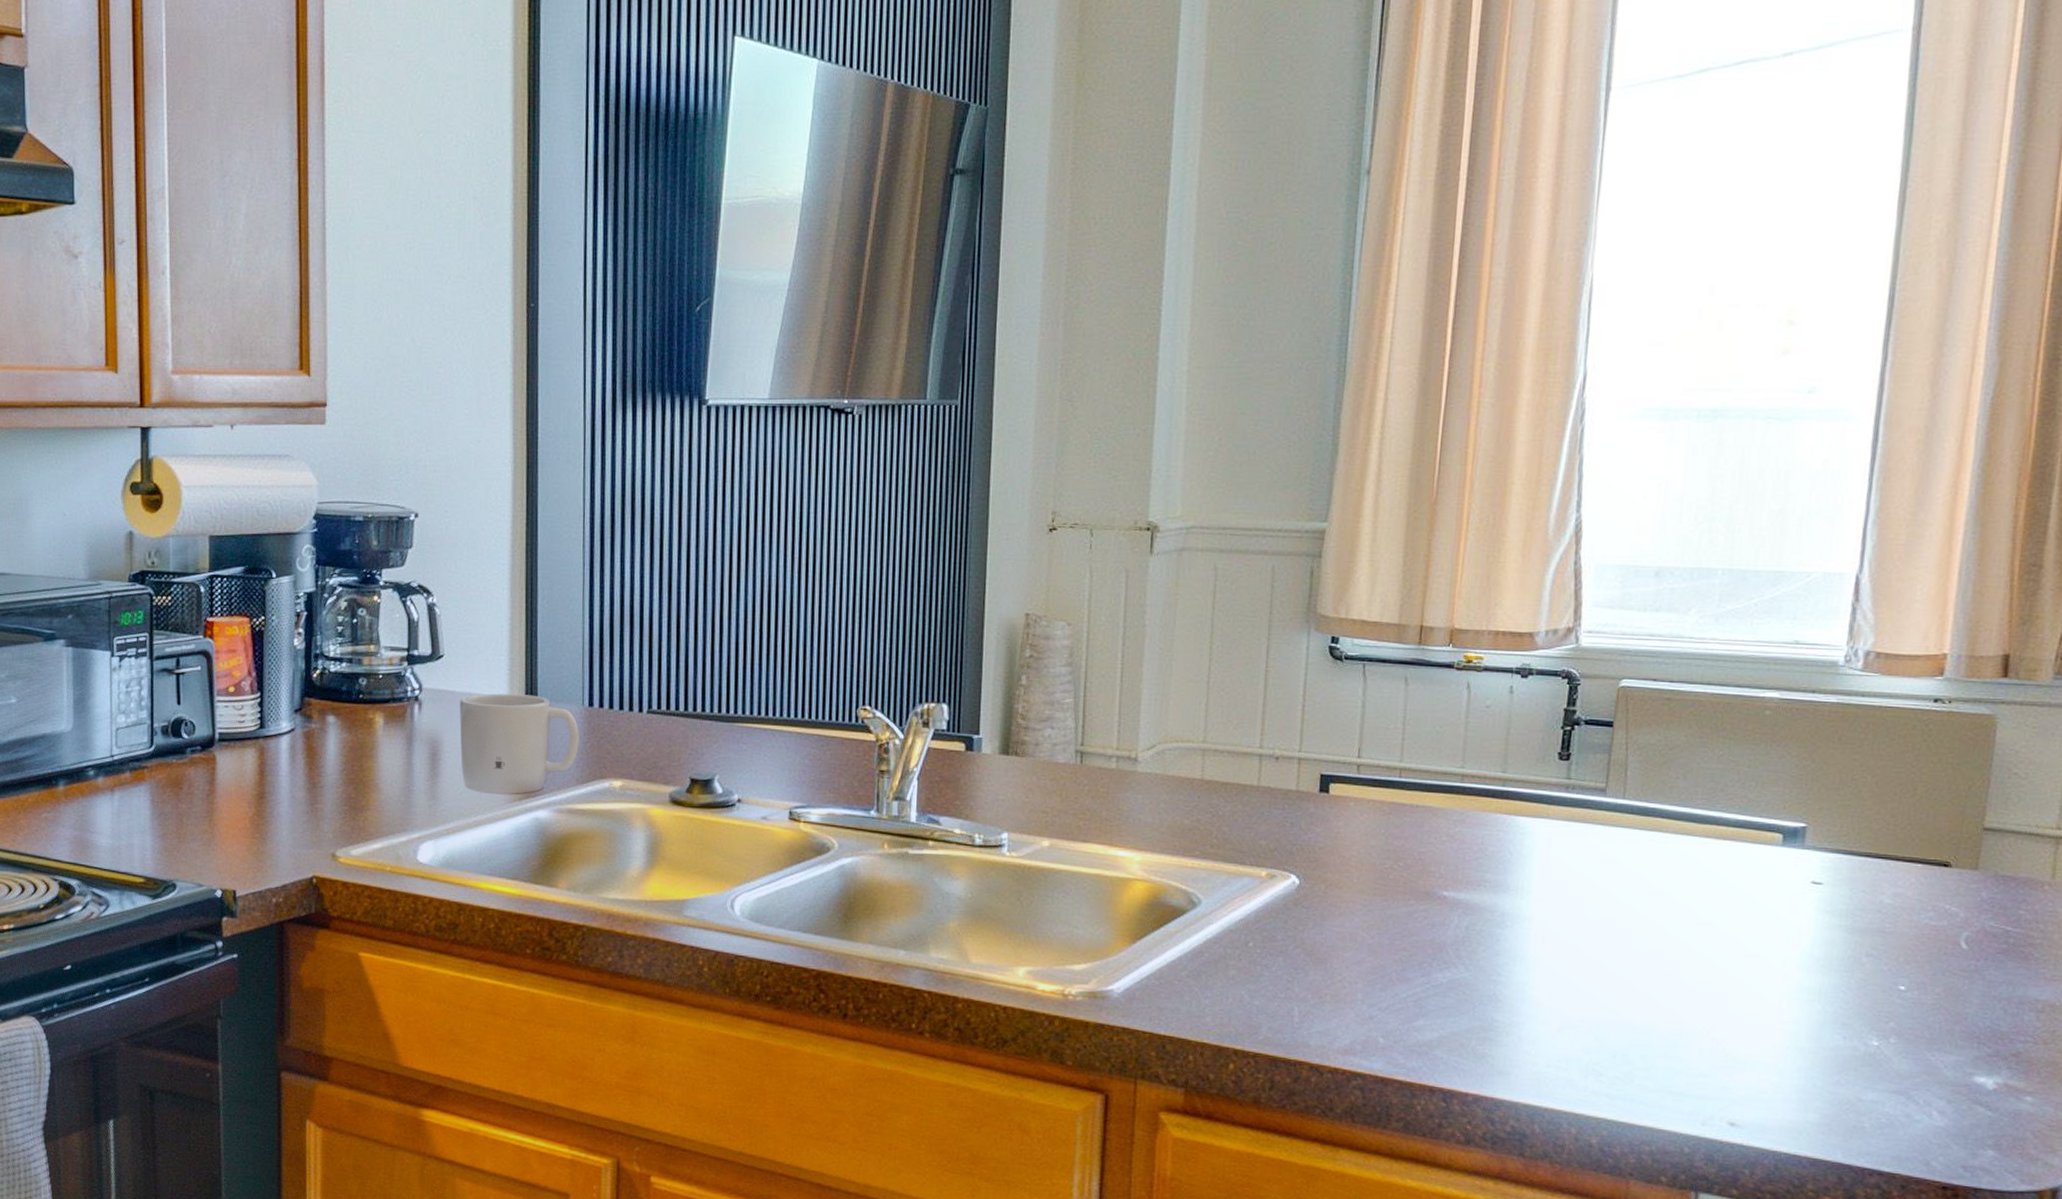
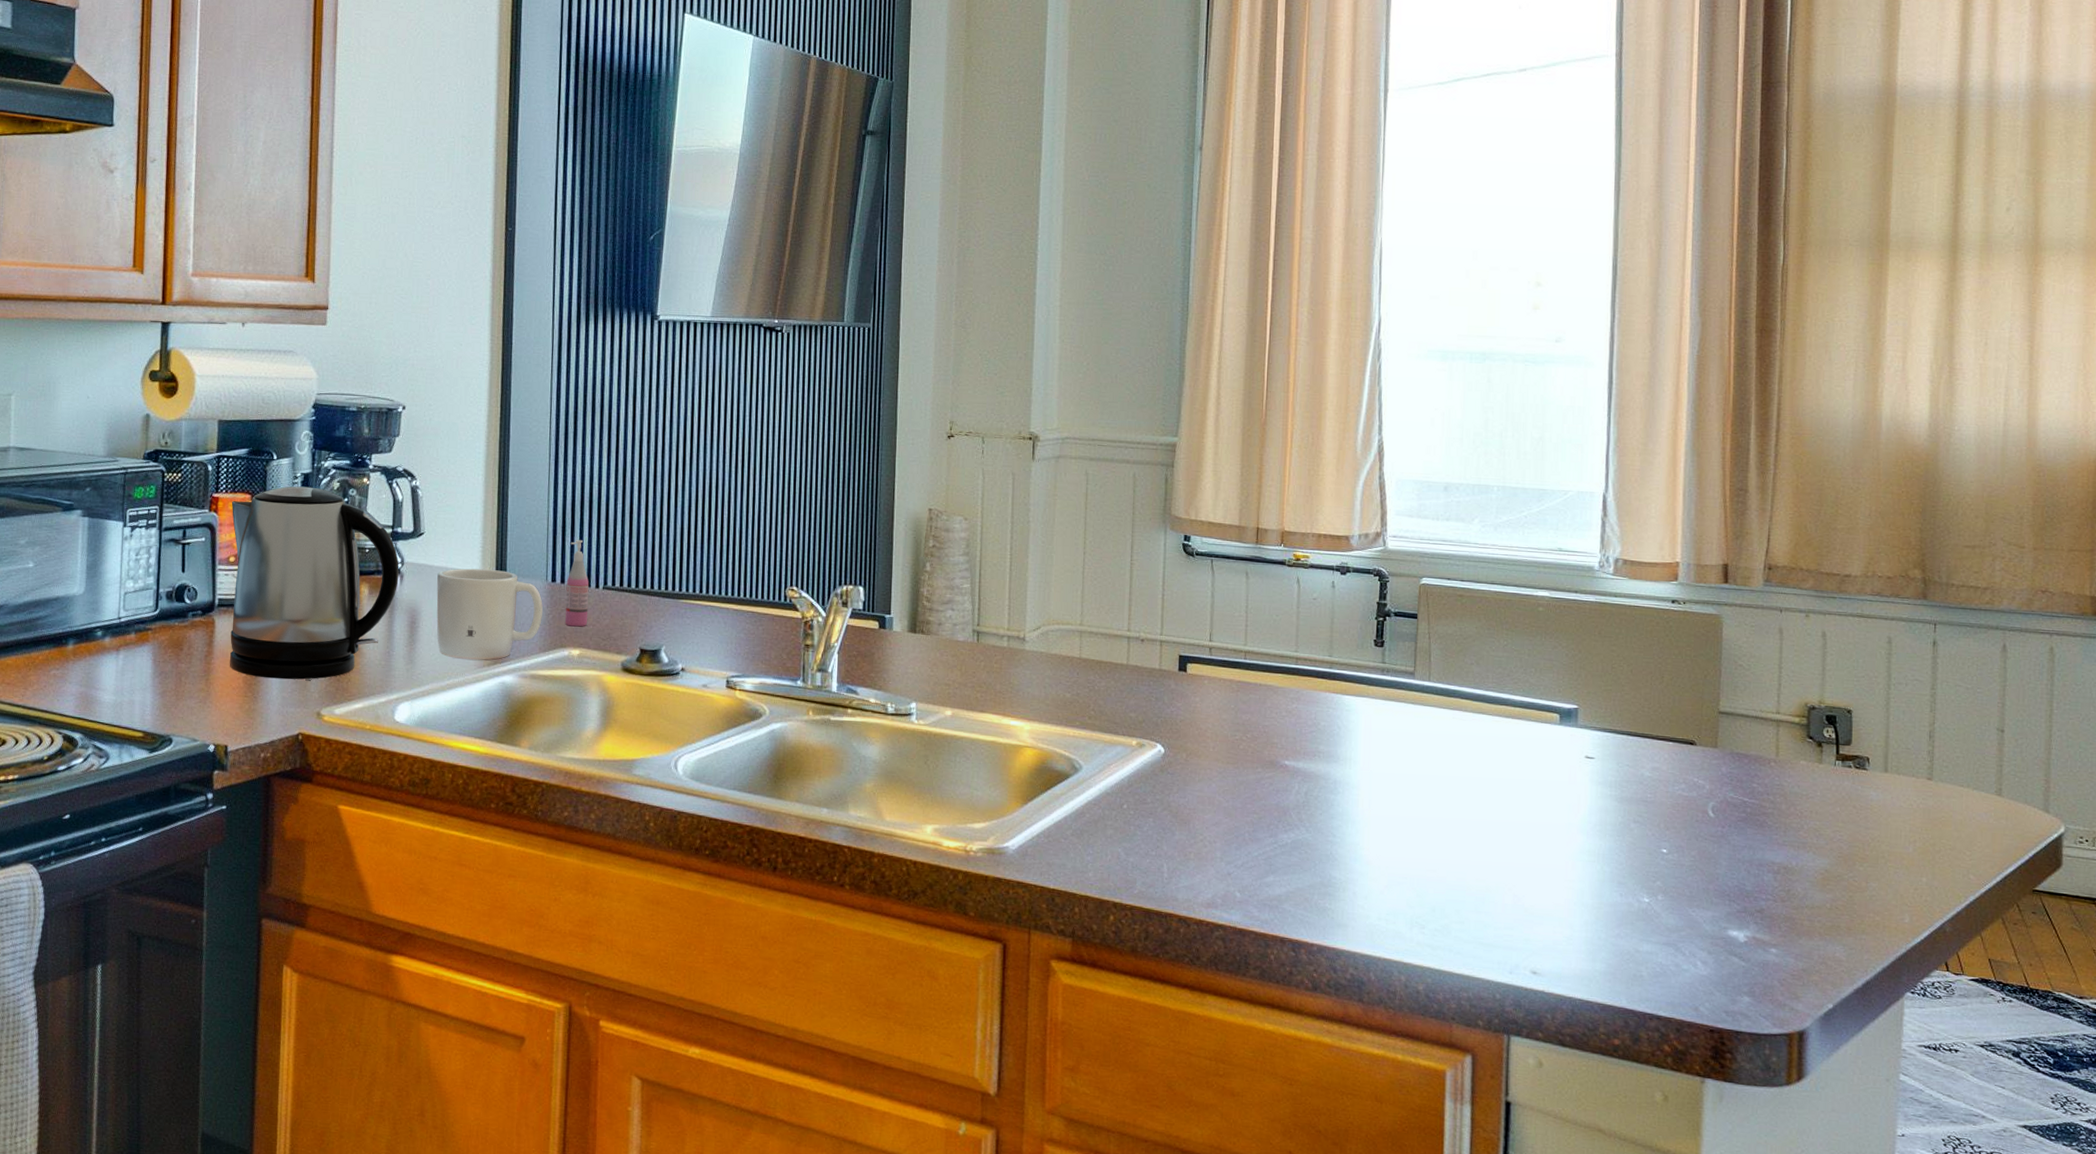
kettle: none [228,607,417,820] -> present [229,486,399,681]
soap dispenser: none [604,658,632,756] -> present [564,539,590,627]

